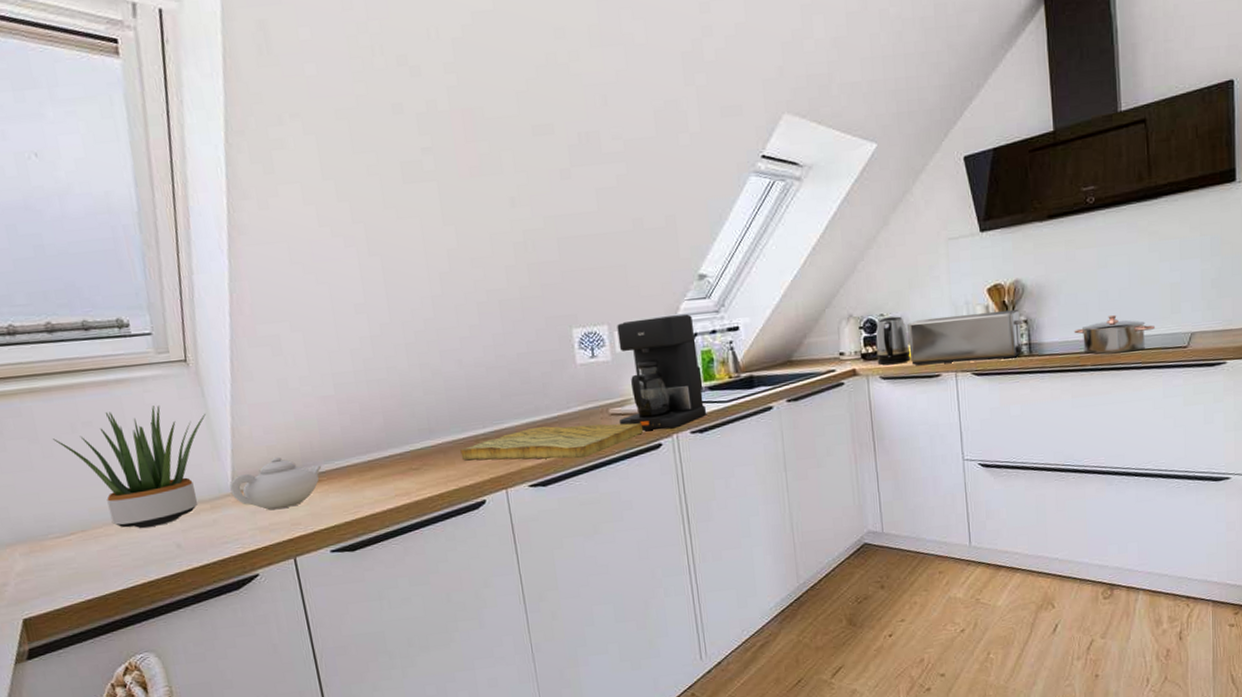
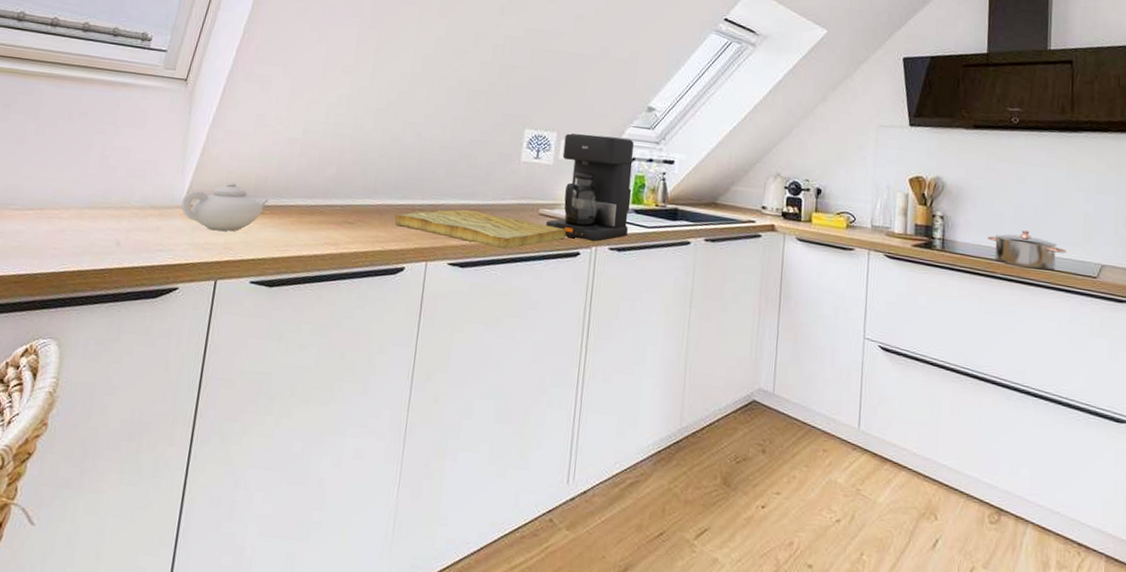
potted plant: present [53,405,206,529] -> none [50,108,186,221]
kettle: present [875,316,911,365] -> none [796,183,829,230]
toaster: present [907,309,1024,366] -> none [827,192,940,250]

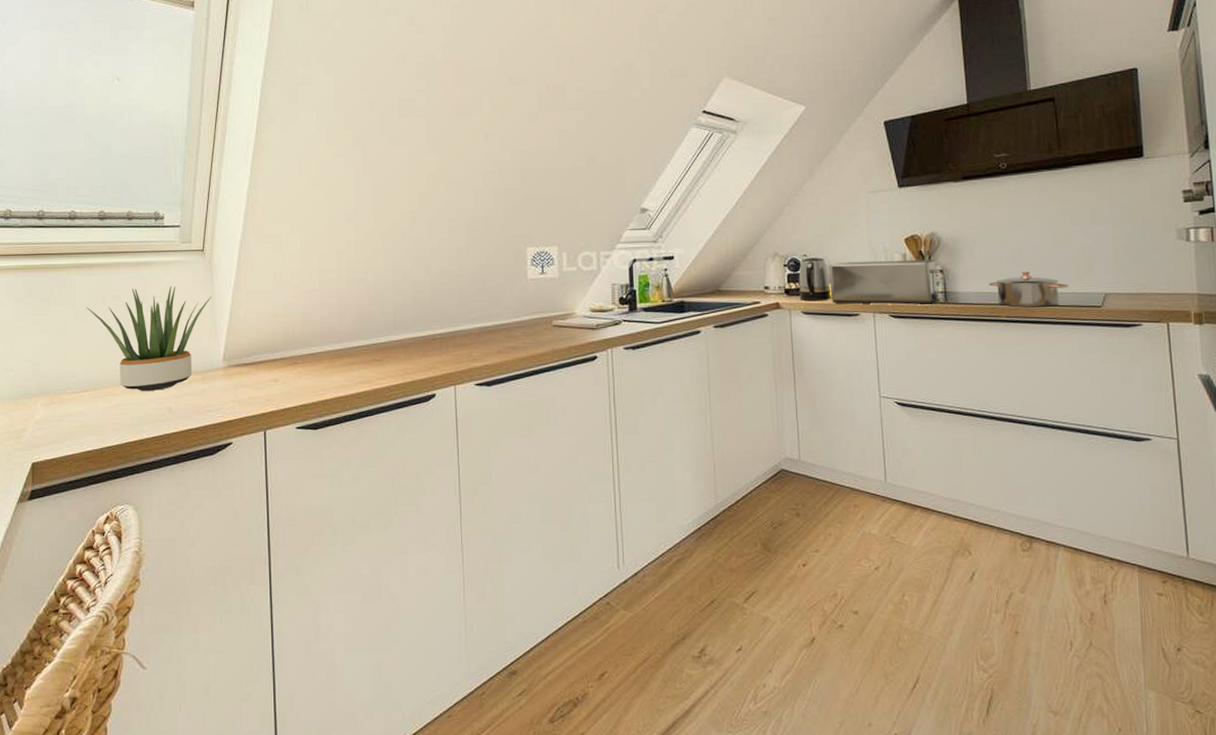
potted plant: none [50,108,186,221] -> present [87,286,211,392]
teapot: present [181,182,269,232] -> none [221,338,300,386]
cutting board: present [394,209,567,250] -> none [419,332,582,364]
coffee maker: present [545,133,634,242] -> none [560,242,639,345]
kettle: none [796,183,829,230] -> present [798,257,832,301]
toaster: none [827,192,940,250] -> present [829,259,940,306]

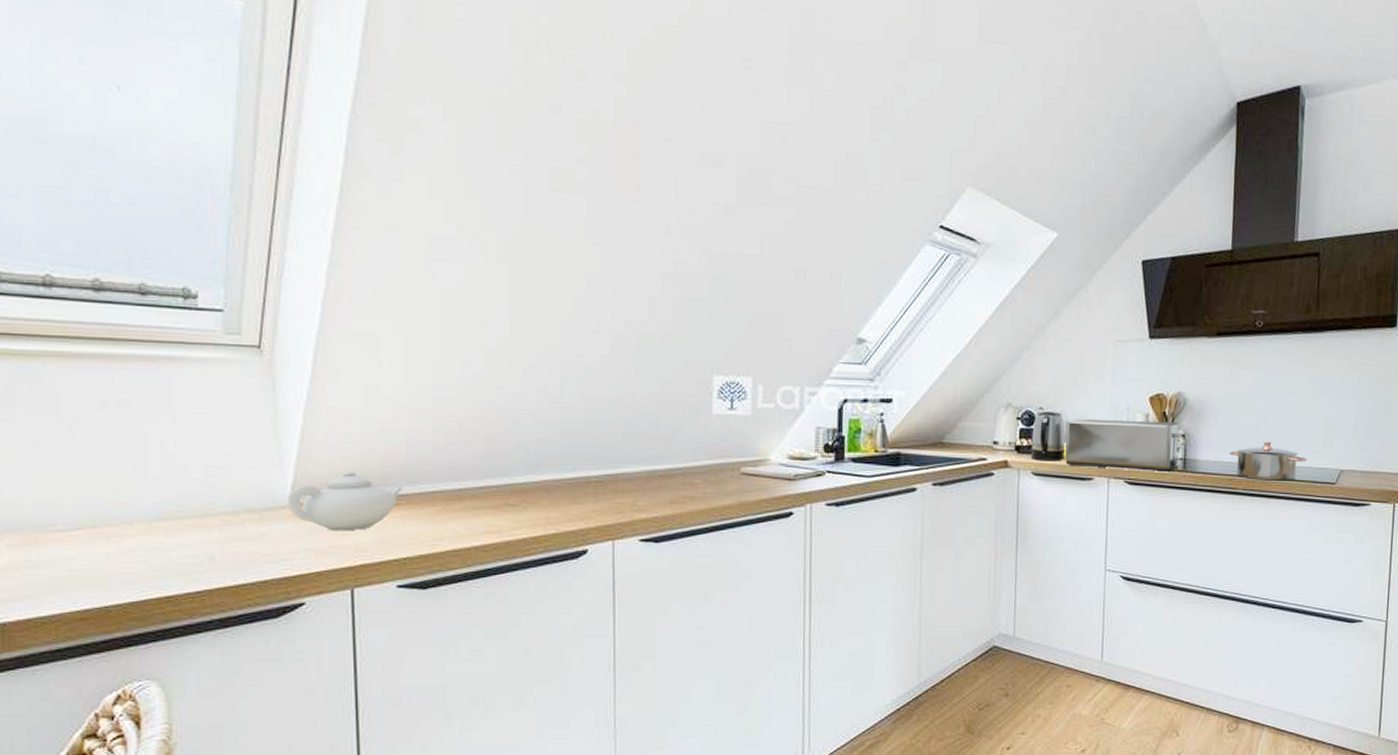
potted plant: present [87,286,211,392] -> none [76,392,272,534]
teapot: none [221,338,300,386] -> present [288,470,403,531]

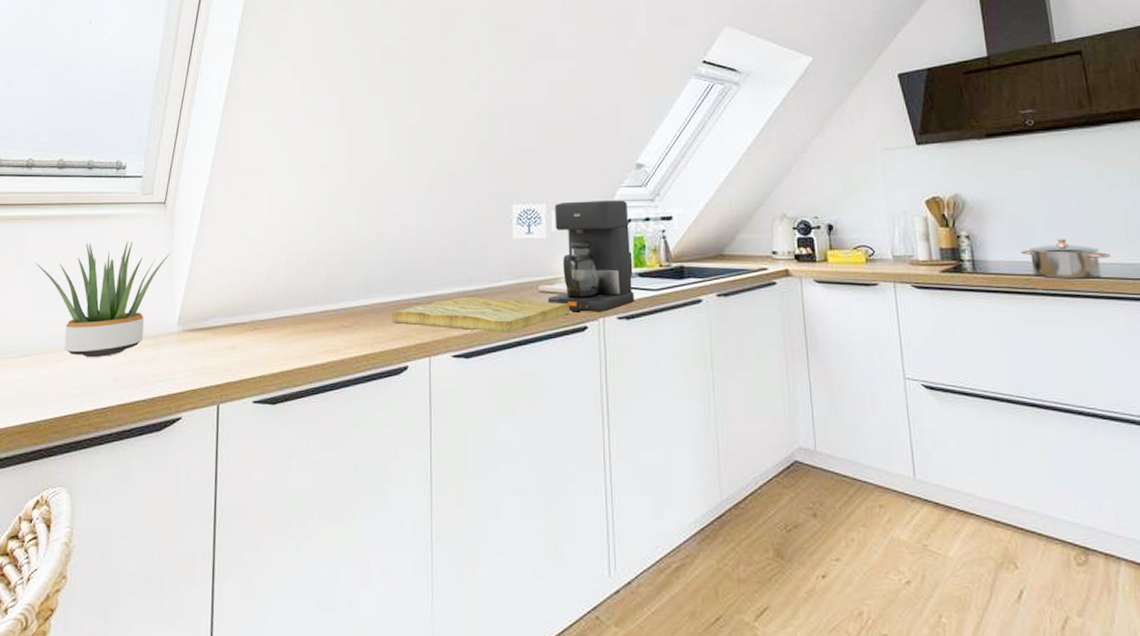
potted plant: none [76,392,272,534] -> present [36,241,170,358]
teapot: present [288,470,403,531] -> none [175,300,262,353]
cutting board: none [567,477,776,517] -> present [392,297,571,333]
coffee maker: none [749,376,845,499] -> present [547,200,634,314]
kettle: present [1031,411,1066,461] -> none [809,220,847,269]
toaster: present [1064,418,1182,473] -> none [842,223,966,275]

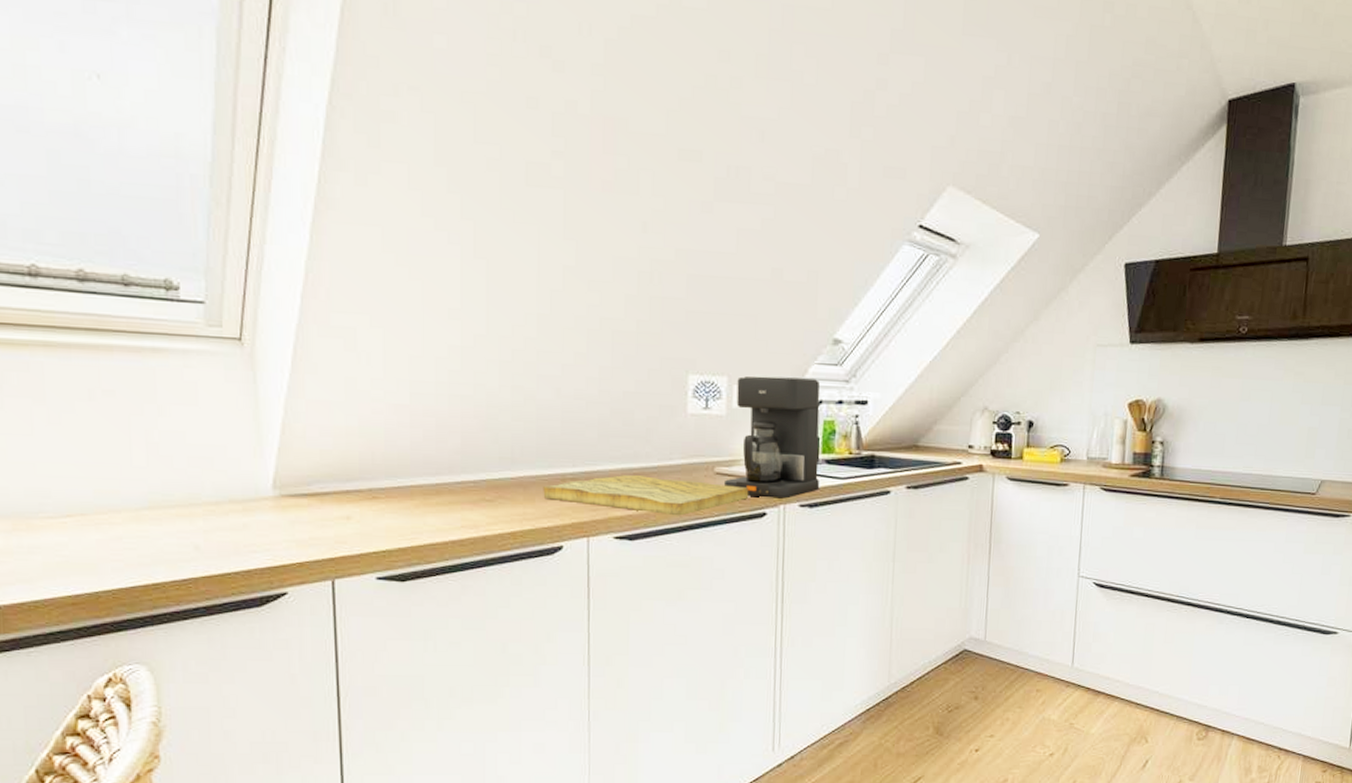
potted plant: present [36,241,170,358] -> none [64,383,254,522]
cooking pot: present [1020,238,1112,281] -> none [1207,449,1288,492]

